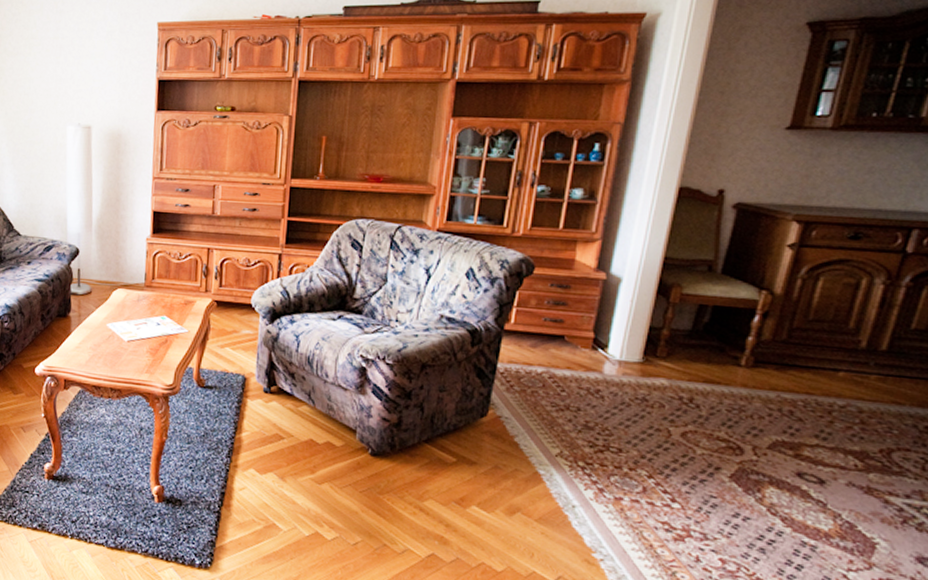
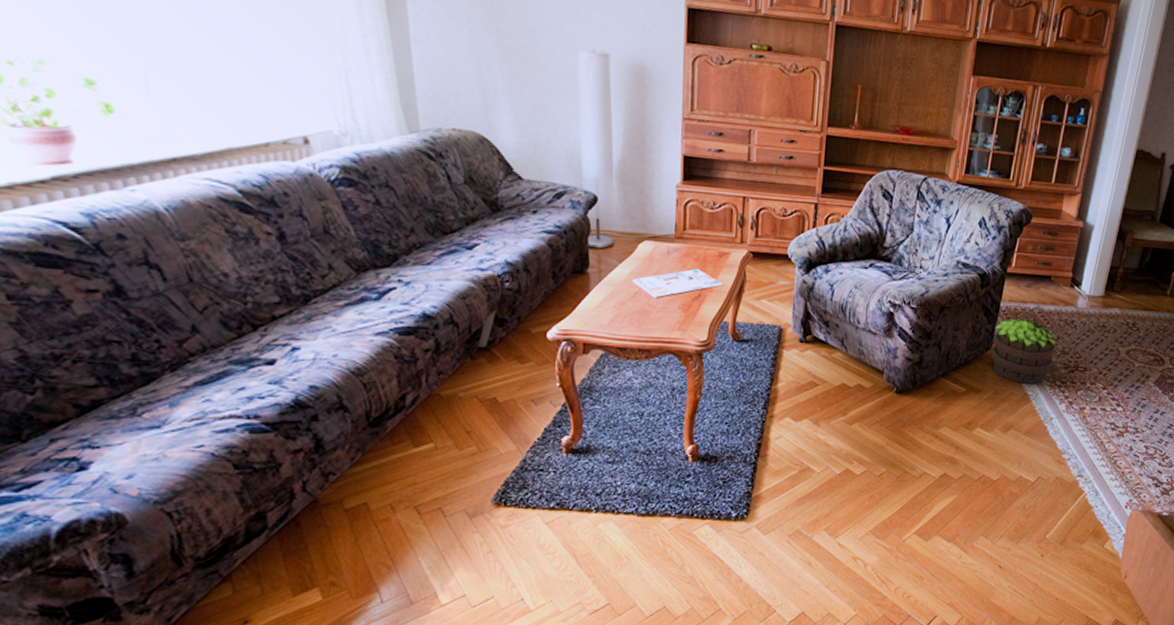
potted plant: none [488,383,576,462] -> present [991,319,1057,384]

